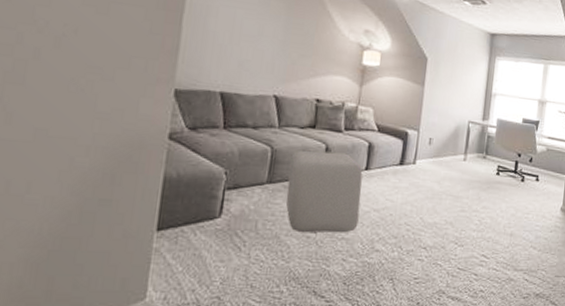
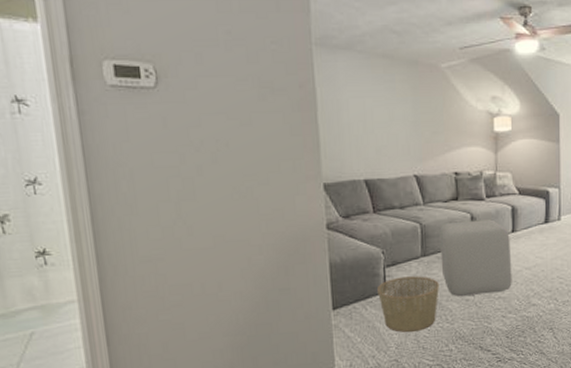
basket: none [211,202,281,266] -> present [377,276,439,332]

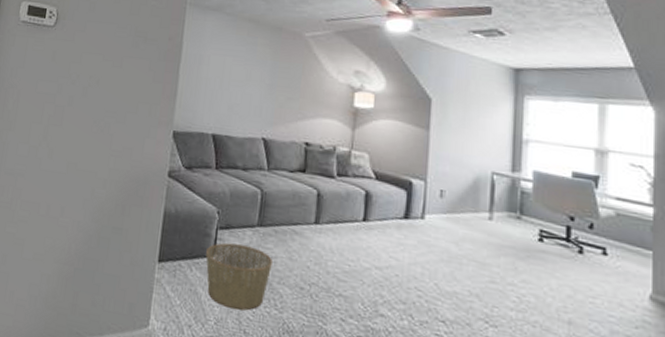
pouf: present [439,219,512,296] -> none [277,195,360,289]

